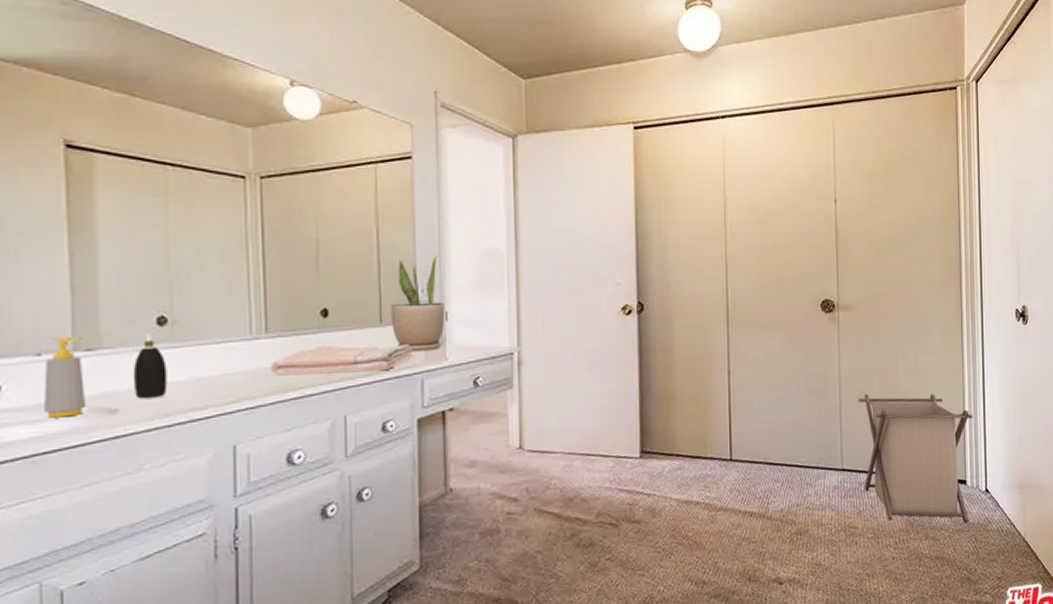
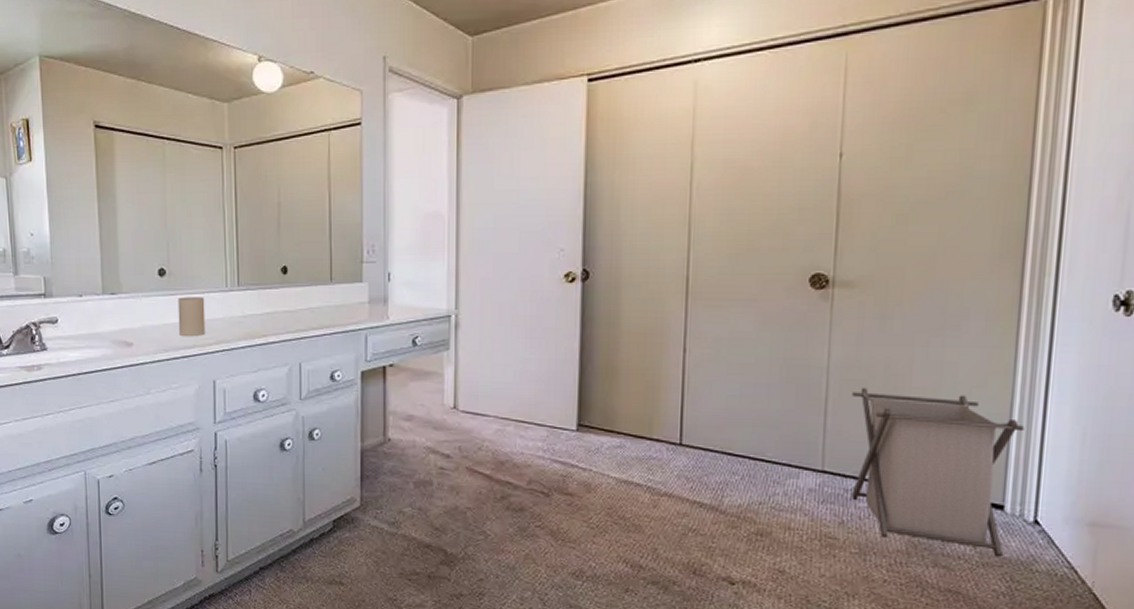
soap bottle: present [44,336,85,418] -> none [84,282,111,346]
soap dispenser: present [132,333,168,399] -> none [142,282,166,336]
cup: none [184,348,223,397] -> present [178,297,206,337]
towel: present [270,344,413,376] -> none [241,300,359,325]
potted plant: present [390,254,446,352] -> none [339,217,388,310]

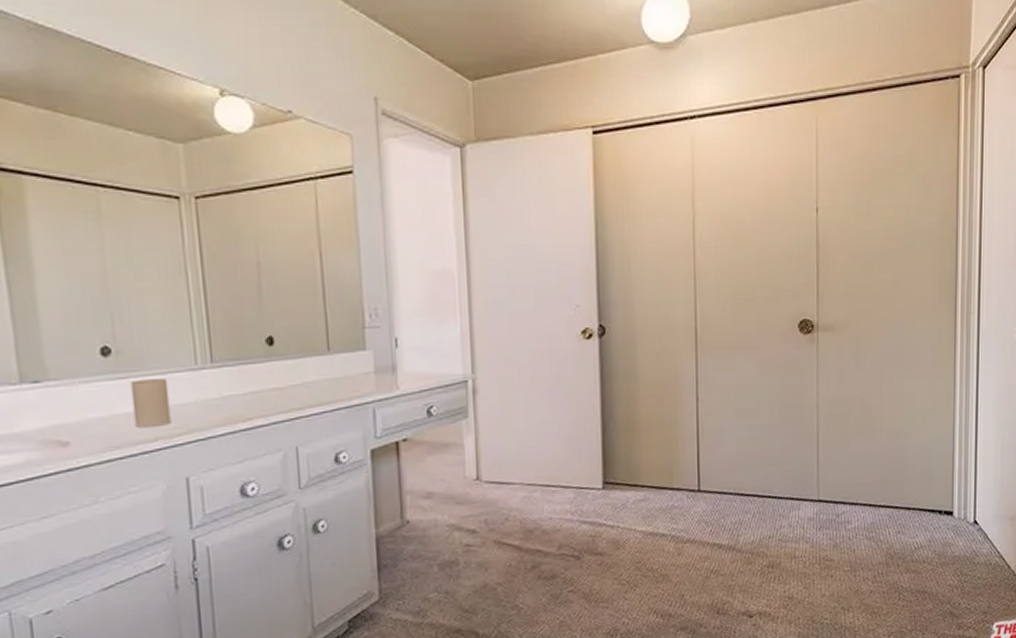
laundry basket: present [851,387,1025,558] -> none [837,420,964,557]

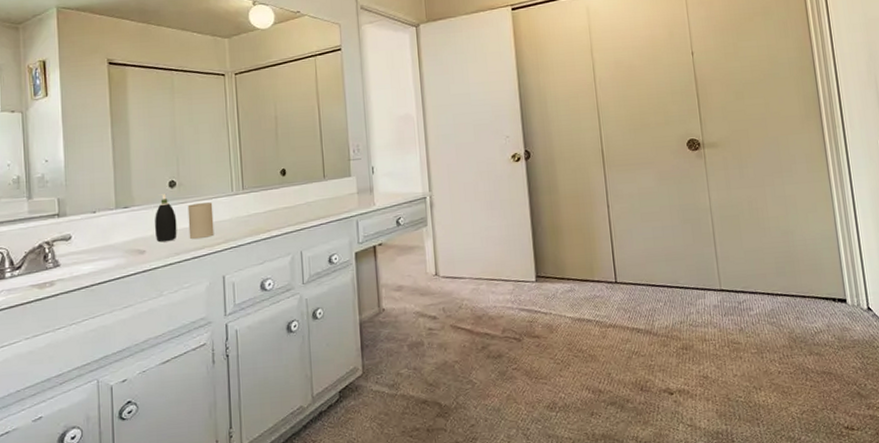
soap dispenser: none [81,364,117,432] -> present [154,194,177,243]

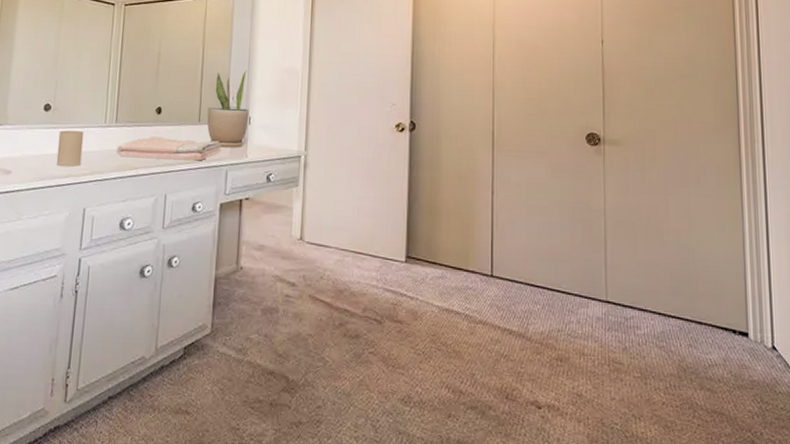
soap dispenser: present [154,194,177,243] -> none [23,116,47,166]
towel: none [246,194,349,222] -> present [116,136,222,161]
potted plant: none [330,122,372,200] -> present [207,70,250,148]

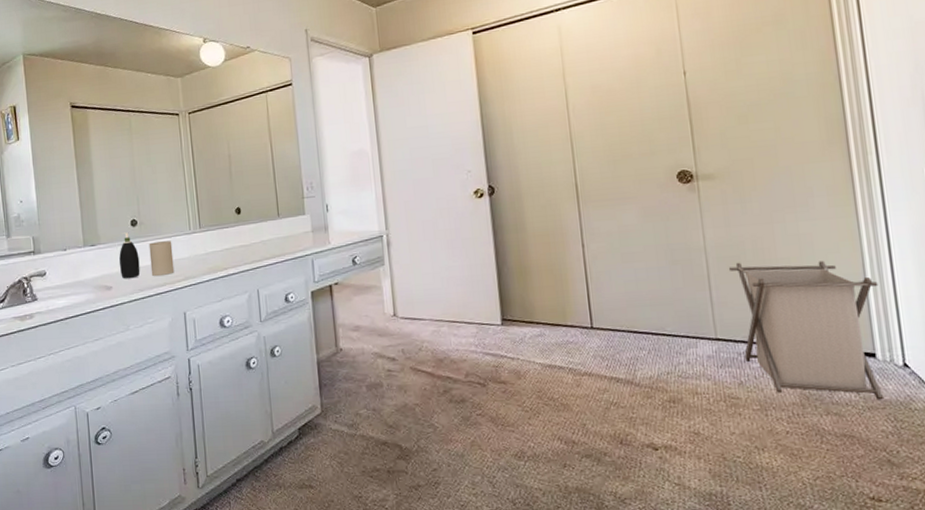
soap dispenser: none [23,116,47,166] -> present [119,232,140,279]
towel: present [116,136,222,161] -> none [204,232,304,260]
potted plant: present [207,70,250,148] -> none [284,159,327,238]
laundry basket: none [624,228,755,380] -> present [728,260,885,400]

